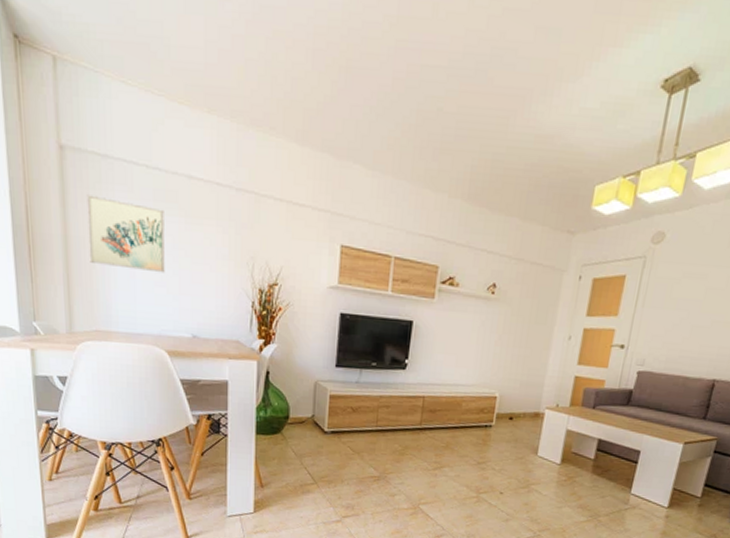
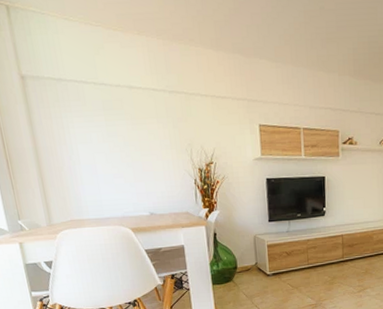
wall art: present [87,195,165,273] -> none [48,112,121,167]

